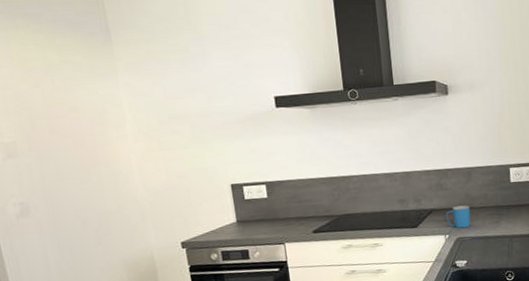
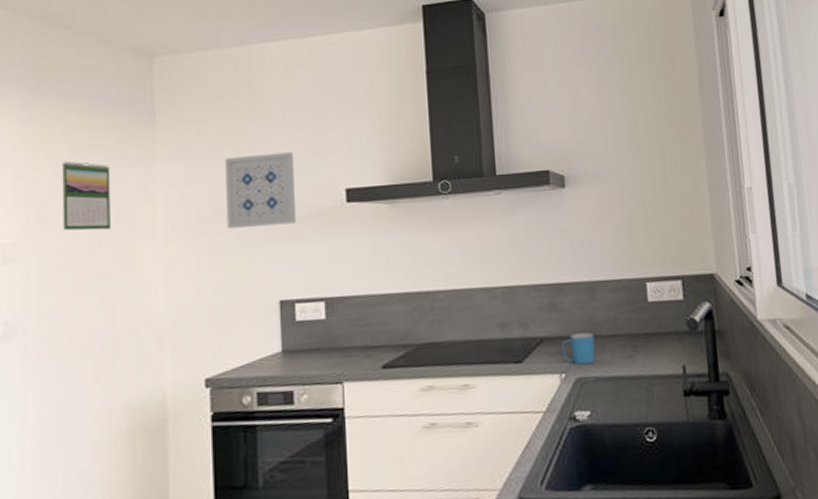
calendar: none [40,74,89,132] -> present [62,160,111,231]
wall art: none [173,67,238,129] -> present [224,152,297,229]

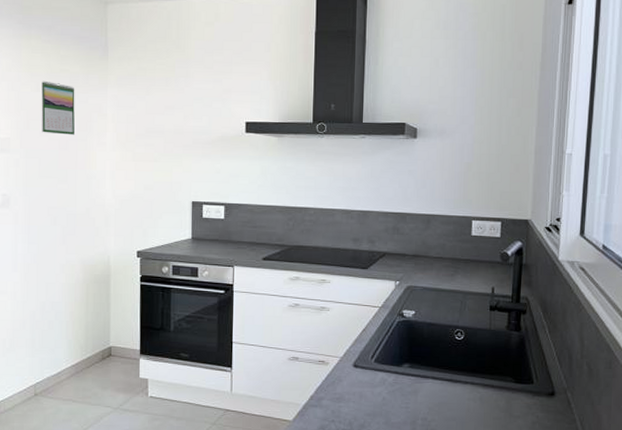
wall art: present [224,152,297,229] -> none [157,88,208,145]
mug: present [562,332,595,365] -> none [399,252,425,276]

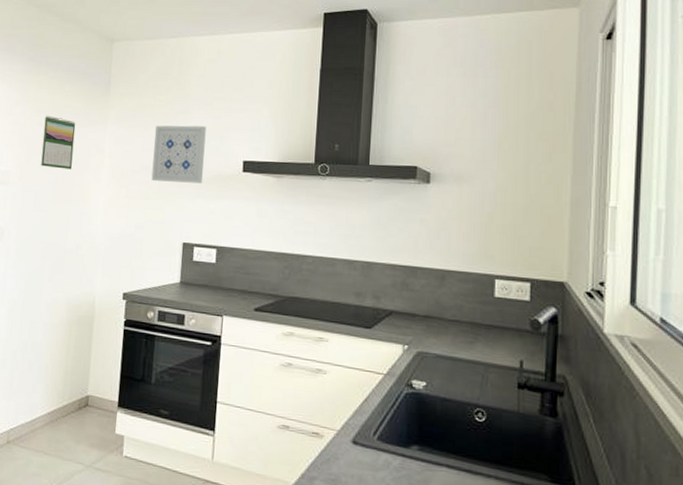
wall art: none [157,88,208,145] -> present [151,125,206,184]

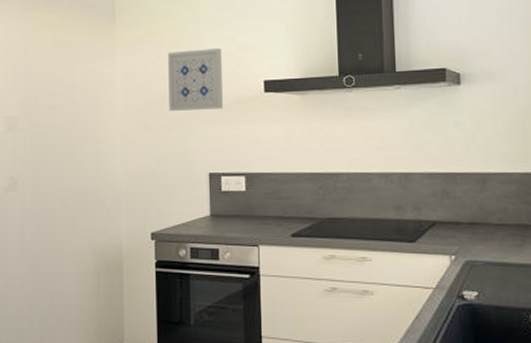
calendar: present [41,115,76,169] -> none [48,53,83,109]

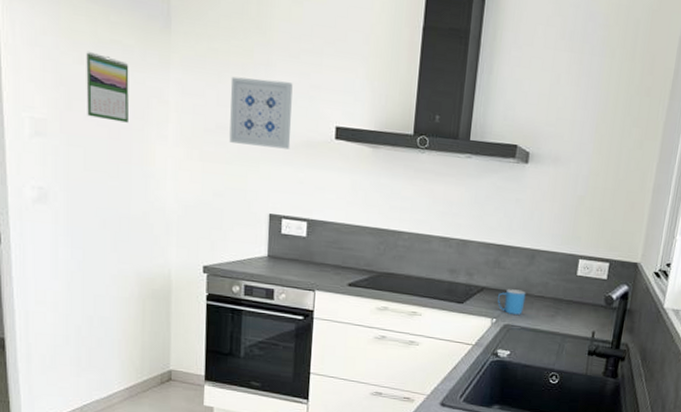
calendar: none [48,53,83,109] -> present [86,51,129,123]
mug: none [453,220,485,248] -> present [498,289,526,315]

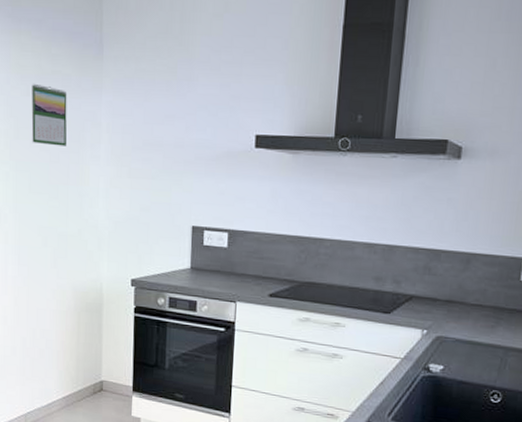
wall art: present [229,76,293,149] -> none [155,94,214,161]
mug: present [498,289,526,315] -> none [429,297,461,326]

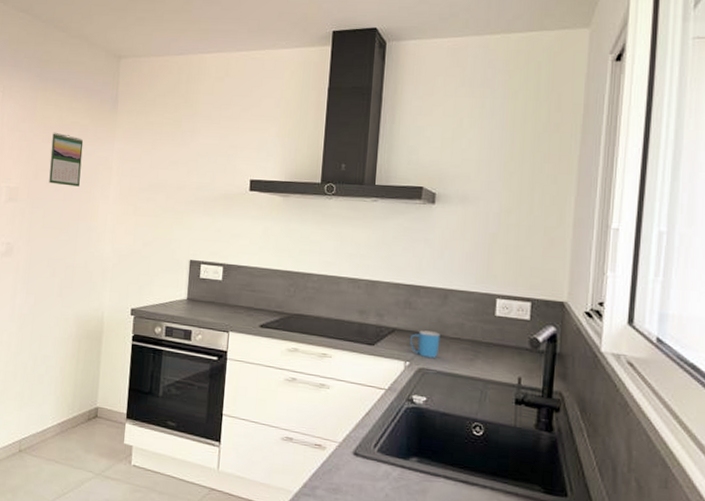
mug: none [429,297,461,326] -> present [410,330,440,358]

